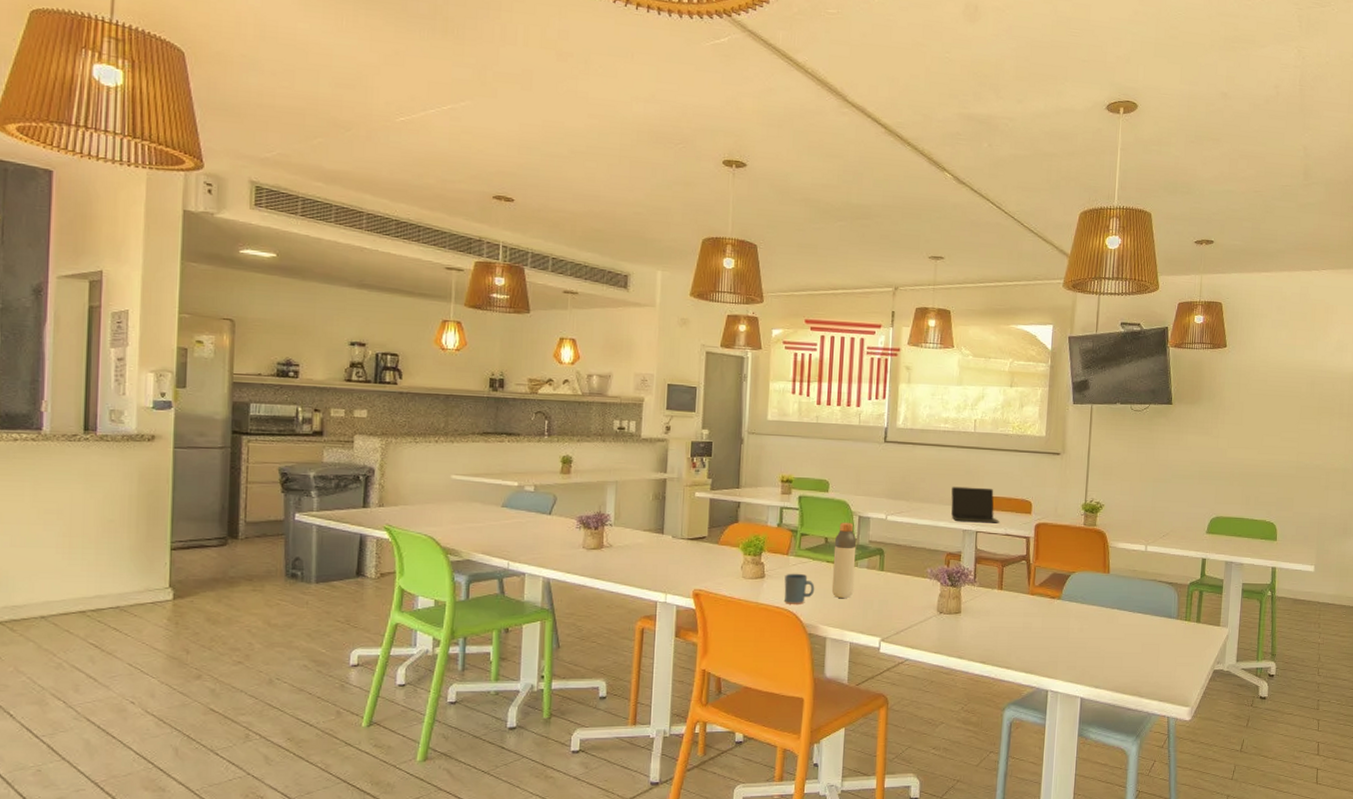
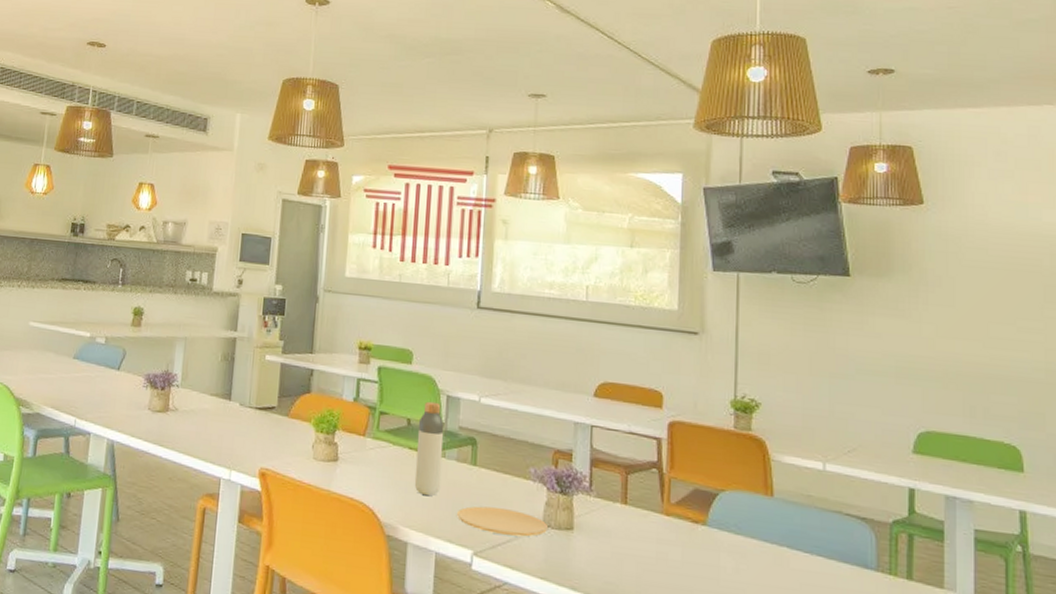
mug: present [784,573,815,604] -> none [359,458,395,498]
plate: none [868,602,942,623] -> present [457,506,549,537]
laptop: present [951,486,999,523] -> none [558,366,621,418]

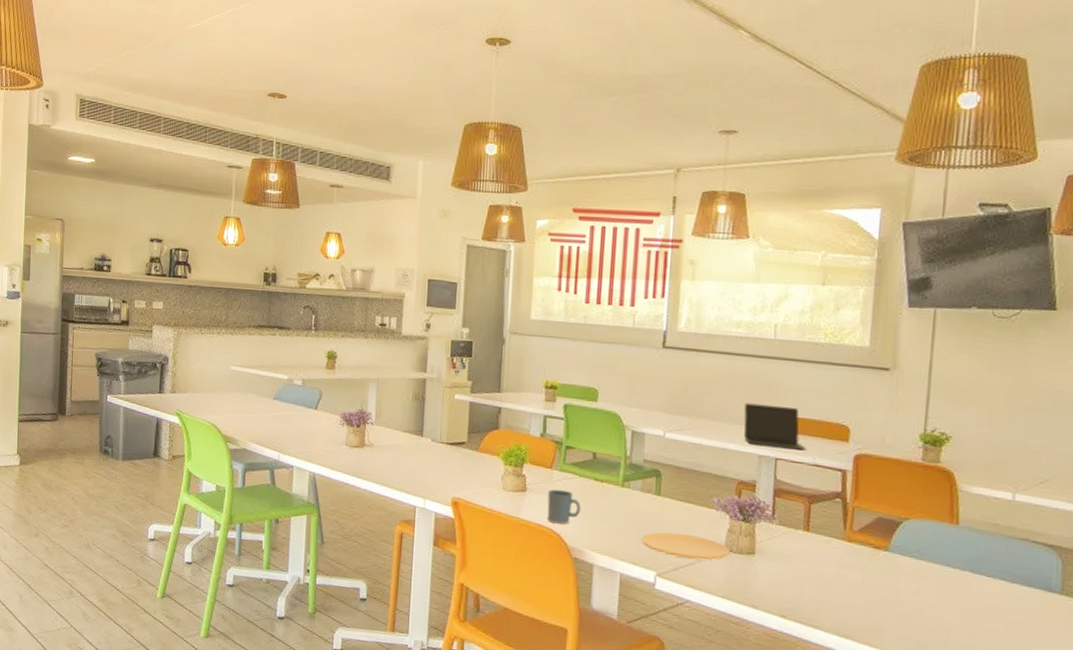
mug: none [359,458,395,498] -> present [547,489,581,525]
bottle: present [414,401,445,497] -> none [599,436,630,523]
laptop: none [558,366,621,418] -> present [743,402,806,451]

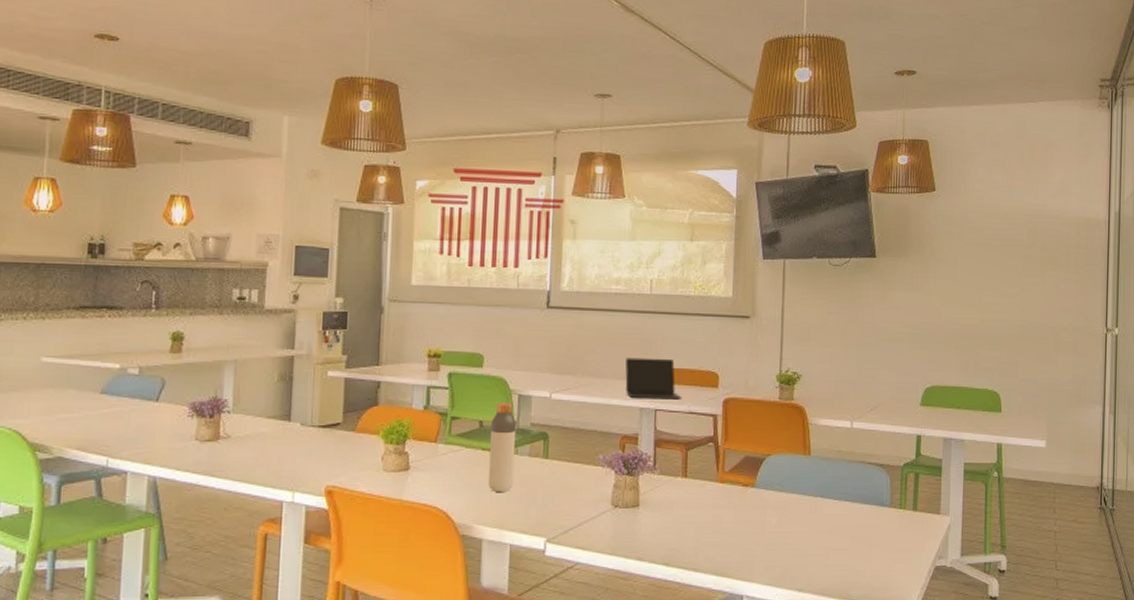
mug: present [547,489,581,525] -> none [432,463,468,501]
bottle: none [599,436,630,523] -> present [487,402,517,493]
plate: present [641,532,731,560] -> none [530,496,617,519]

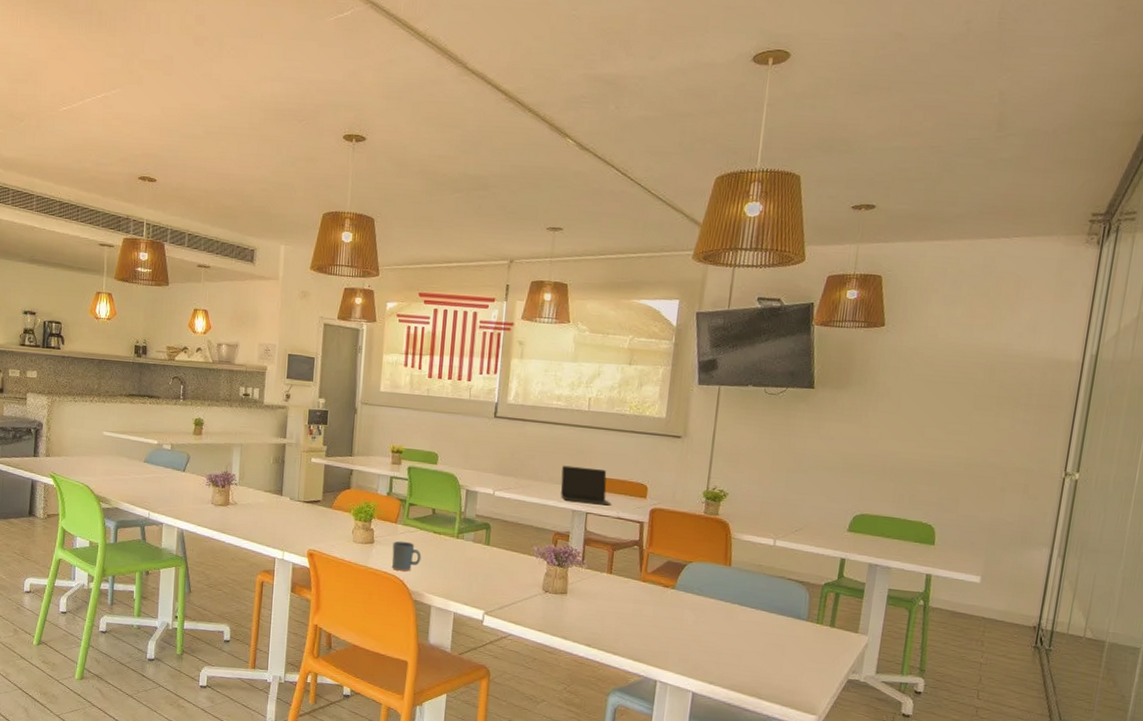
mug: none [432,463,468,501] -> present [392,541,422,572]
bottle: present [487,402,517,493] -> none [437,494,464,570]

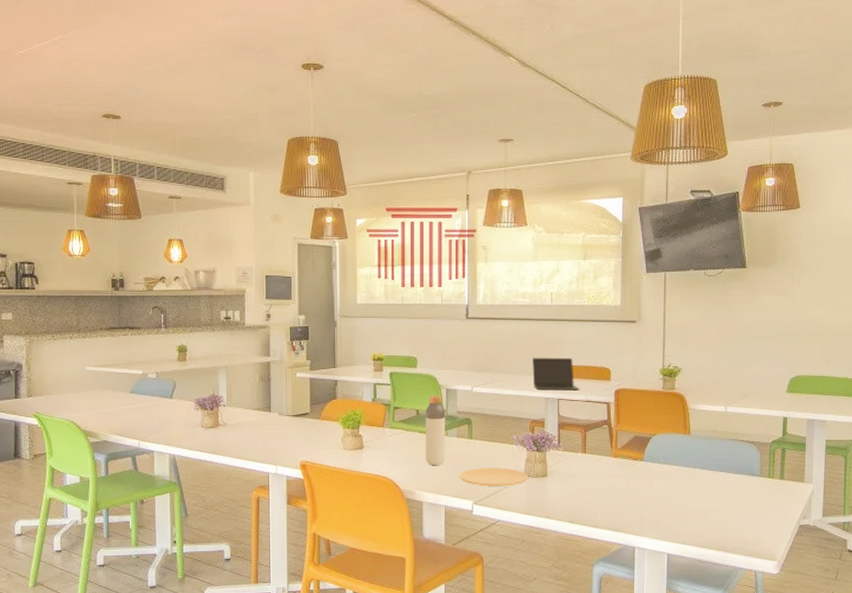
mug: present [392,541,422,572] -> none [382,443,410,472]
bottle: none [437,494,464,570] -> present [425,395,446,466]
plate: none [472,576,547,600] -> present [460,468,529,486]

